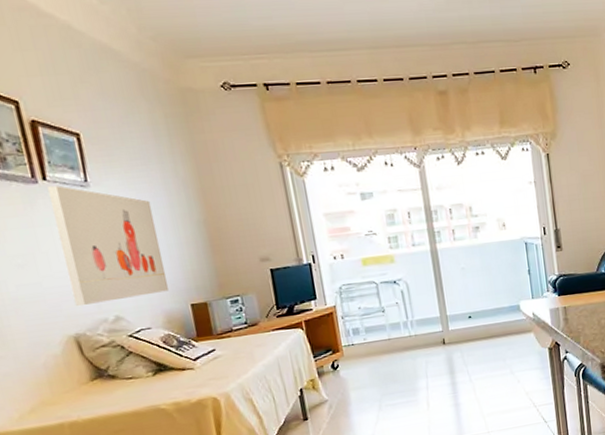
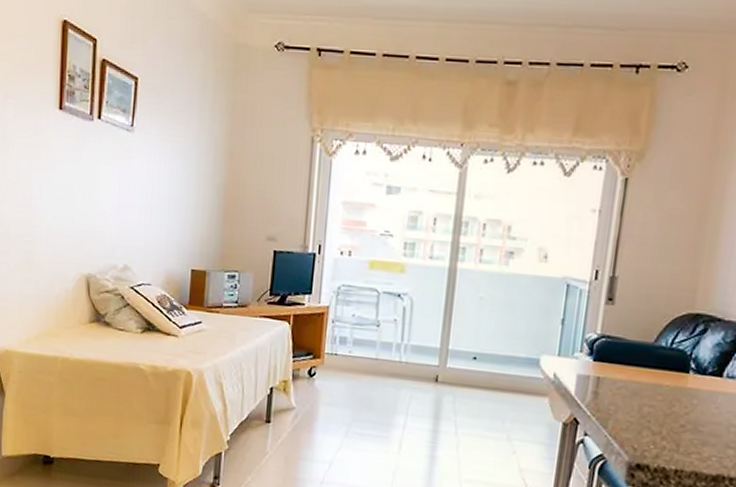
wall art: present [46,185,170,306] -> none [94,126,182,251]

